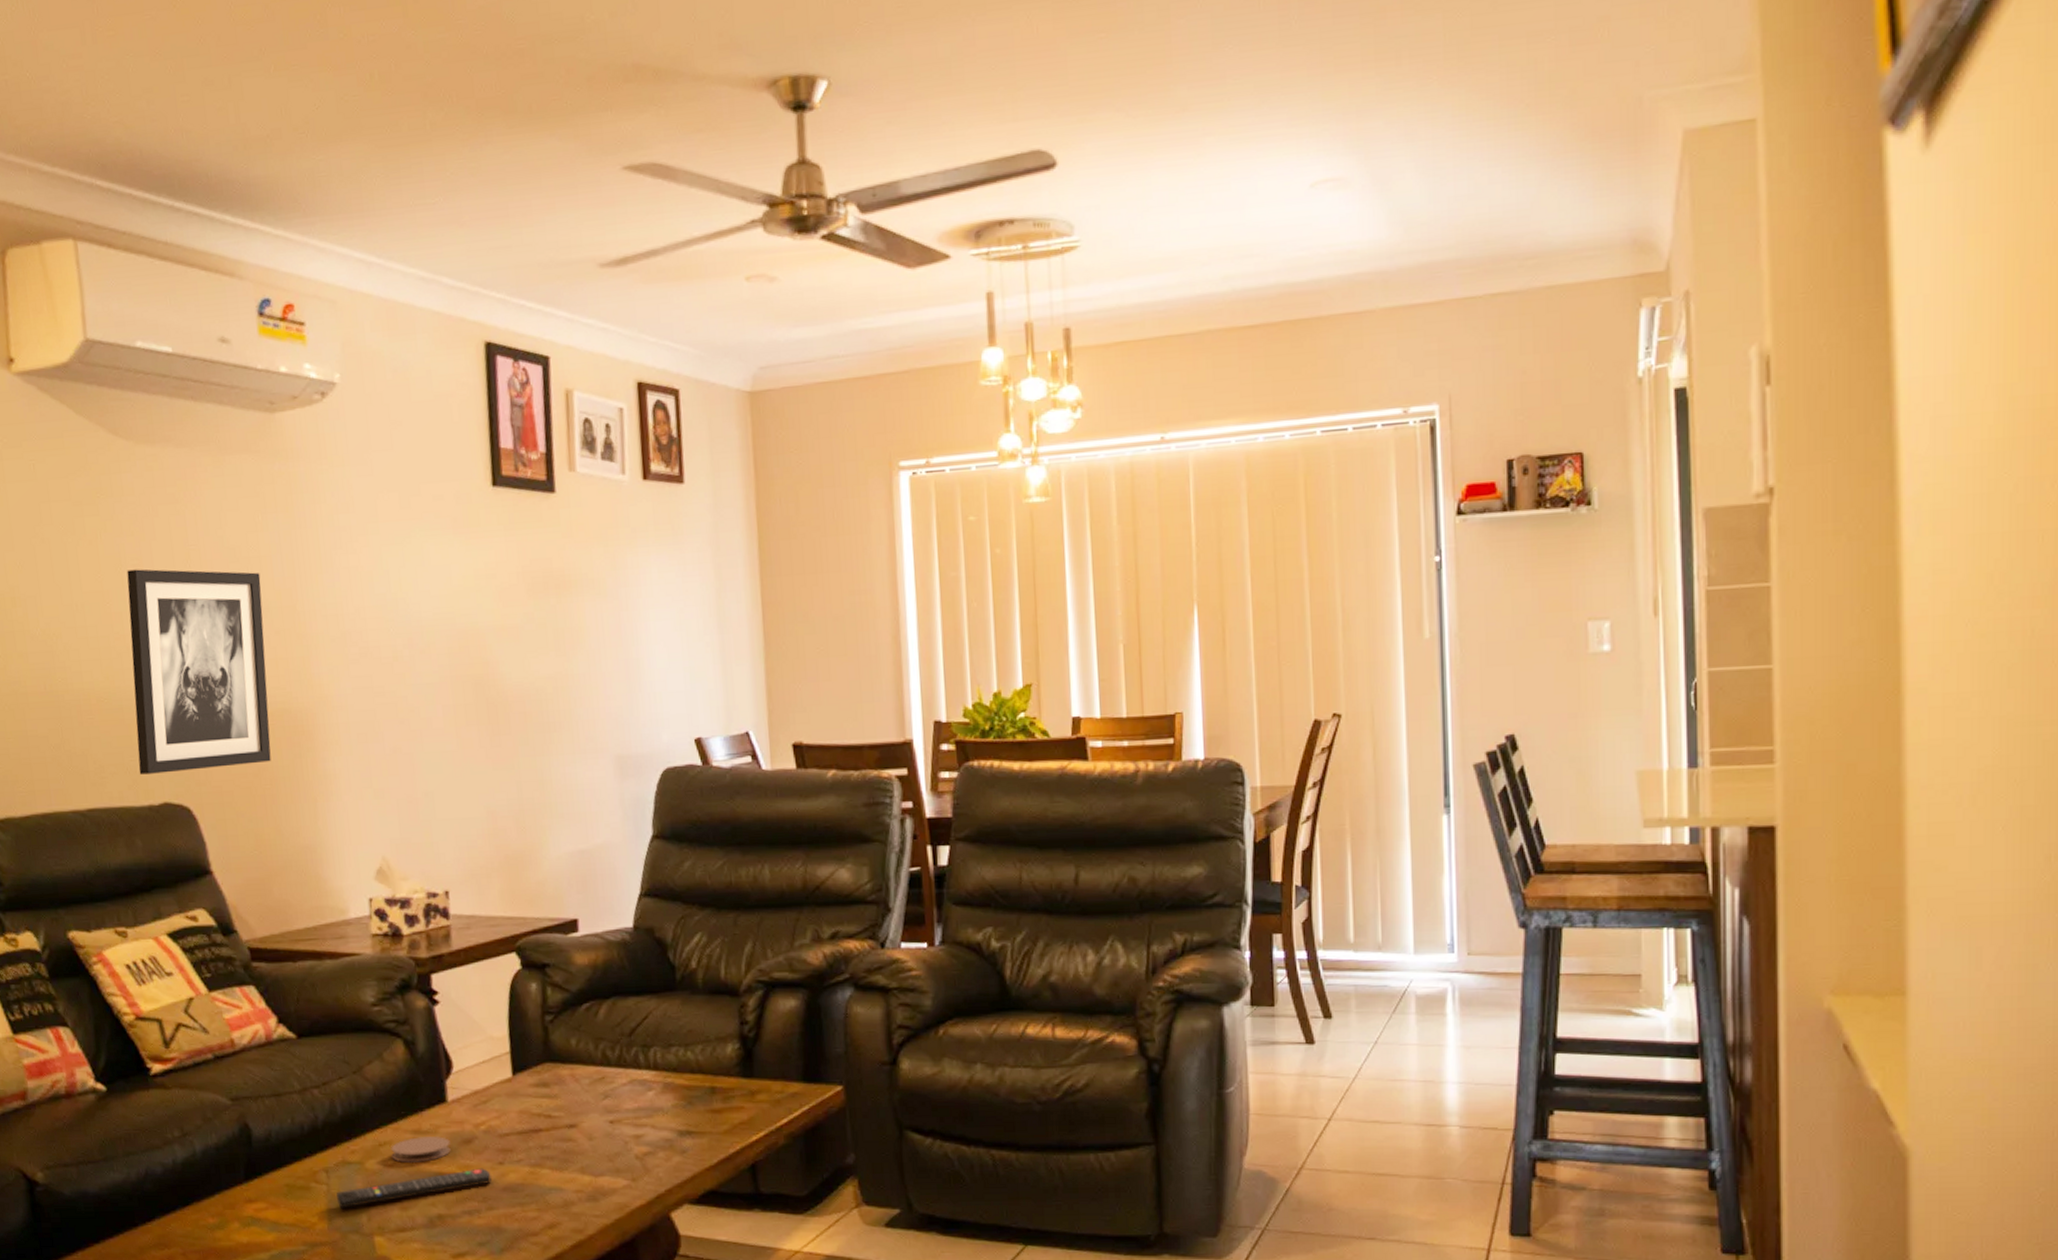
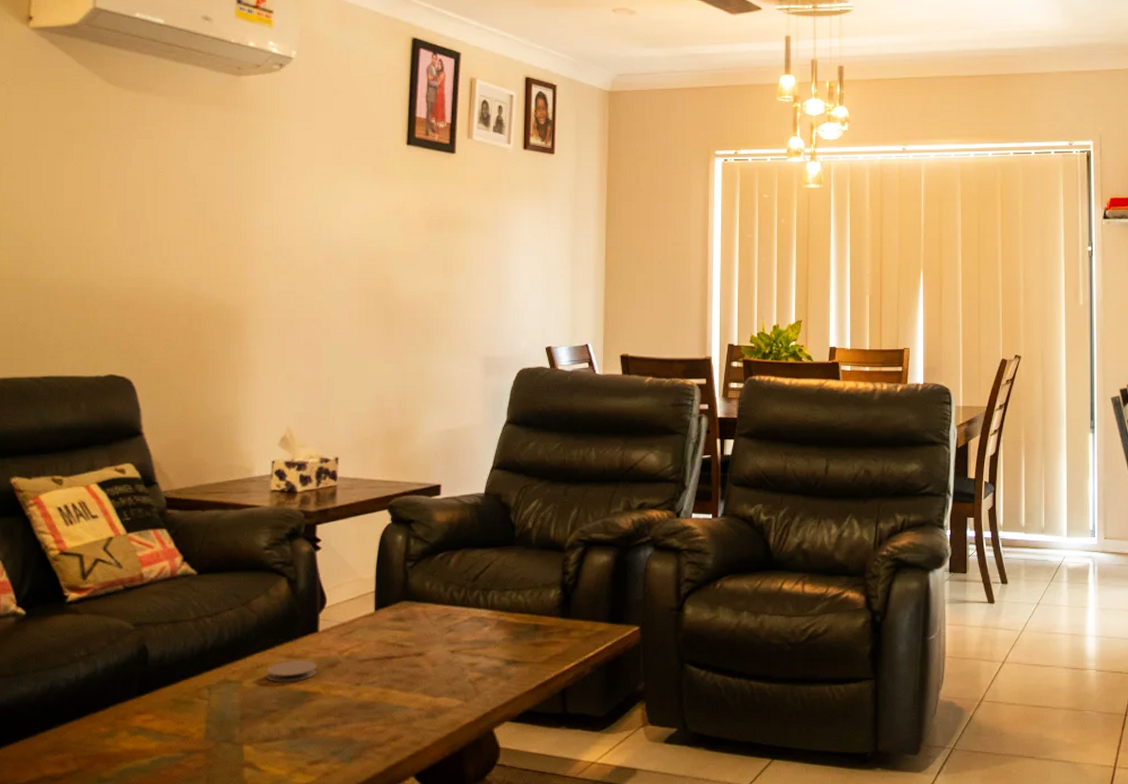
wall art: present [126,569,271,775] -> none [91,187,213,351]
remote control: present [336,1168,492,1208] -> none [215,688,348,721]

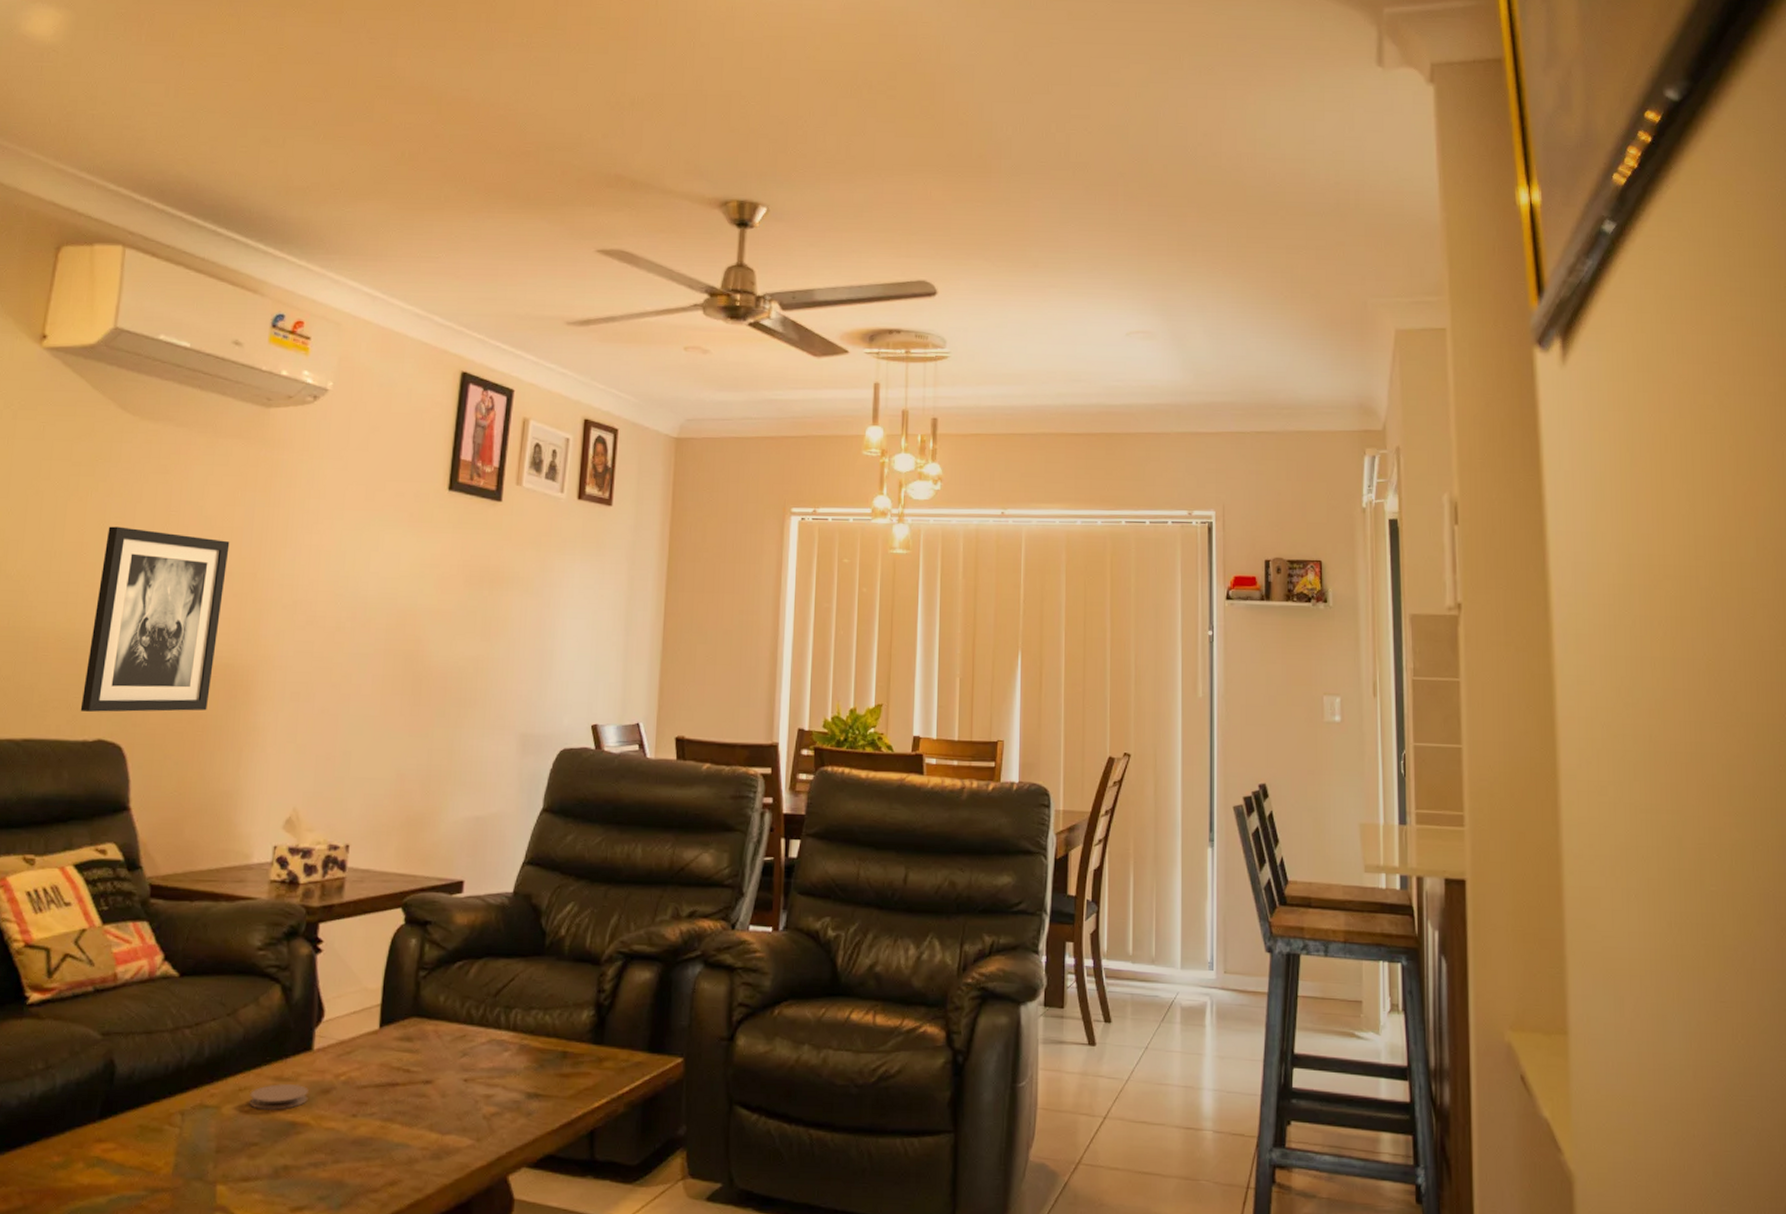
wall art: none [91,187,213,351] -> present [80,526,230,712]

